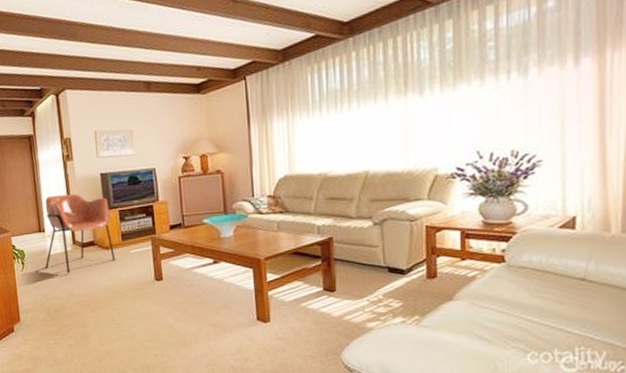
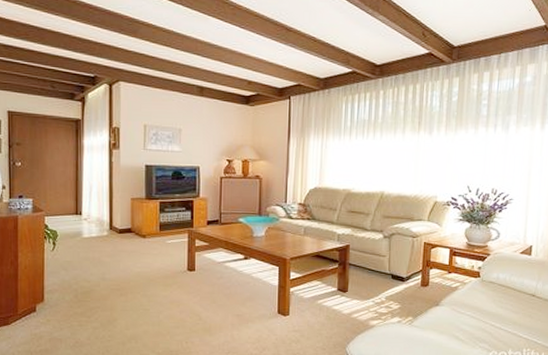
armchair: present [45,193,116,274] -> none [77,180,152,258]

